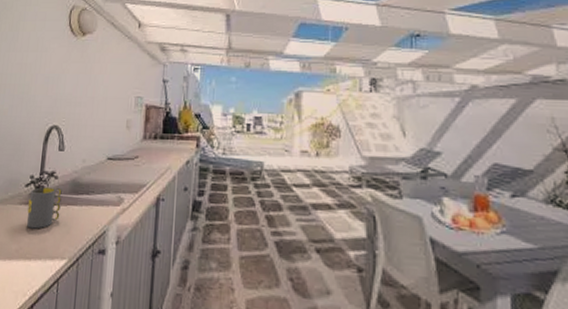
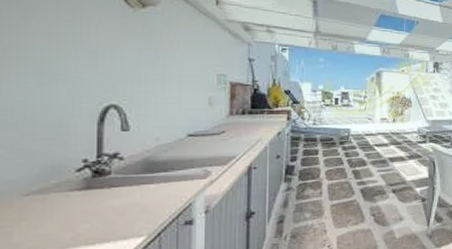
mug: present [27,187,62,229] -> none [83,168,131,214]

